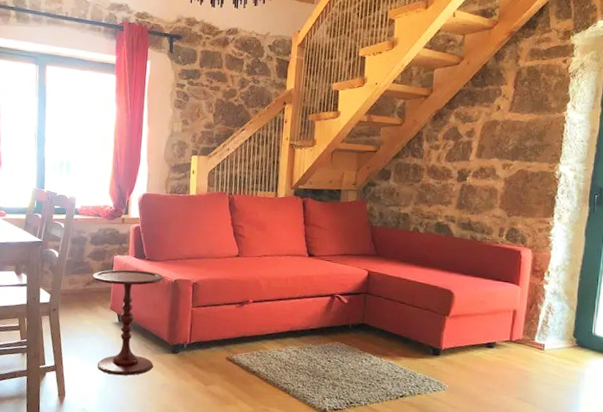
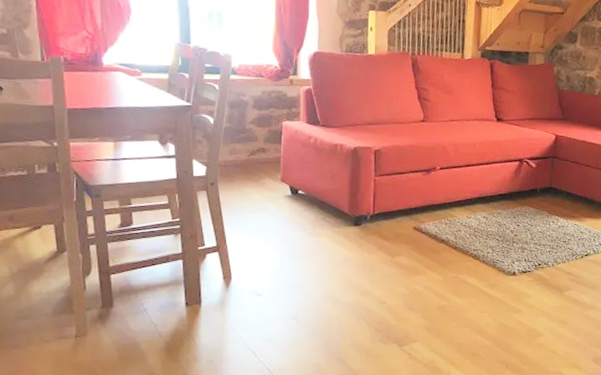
side table: present [92,269,164,376] -> none [257,136,342,253]

